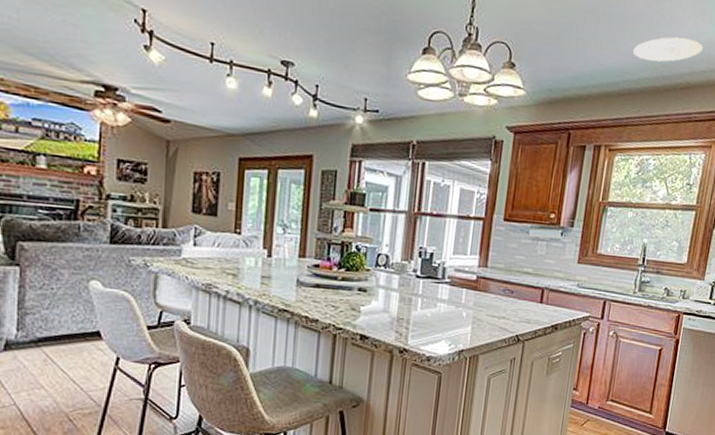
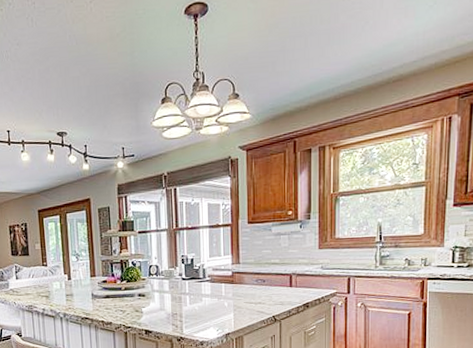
recessed light: present [632,37,703,62] -> none [342,35,410,64]

